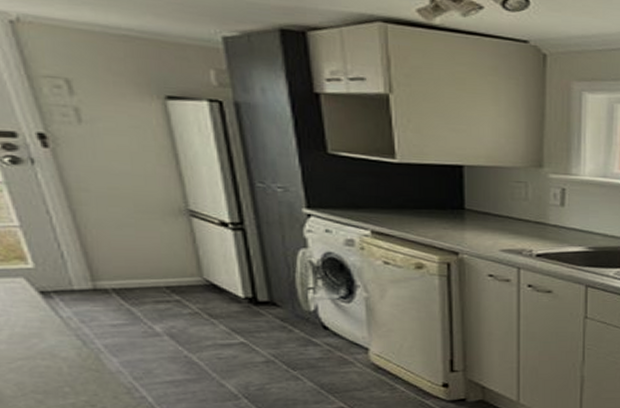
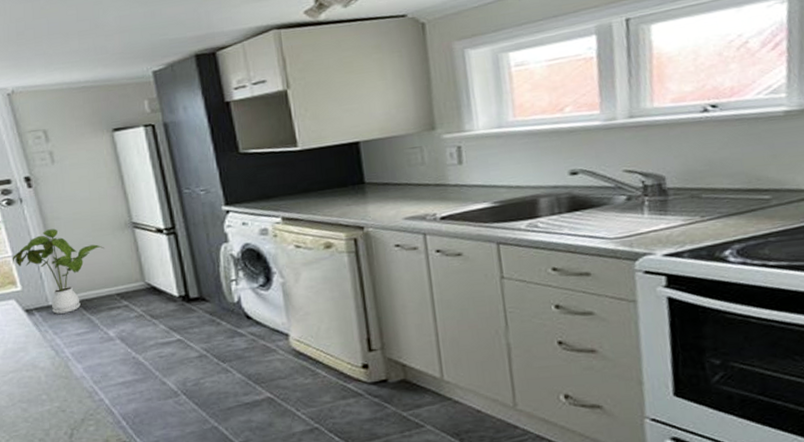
house plant: none [19,202,151,301] -> present [12,229,104,314]

